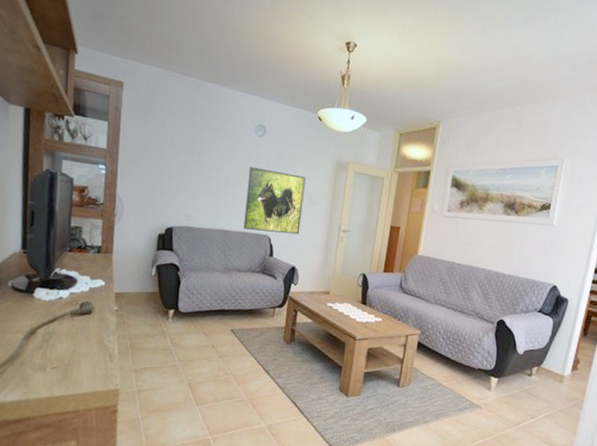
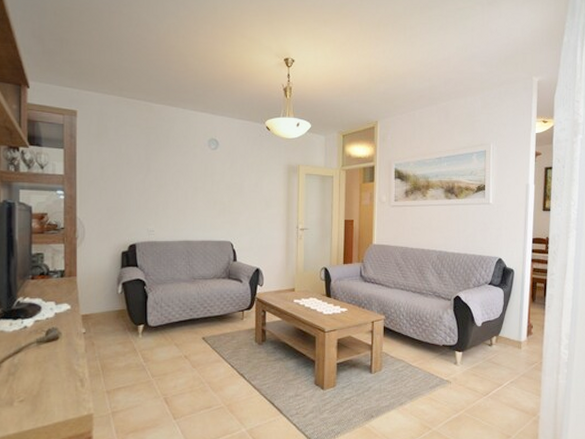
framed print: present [243,167,306,235] -> none [205,178,260,238]

